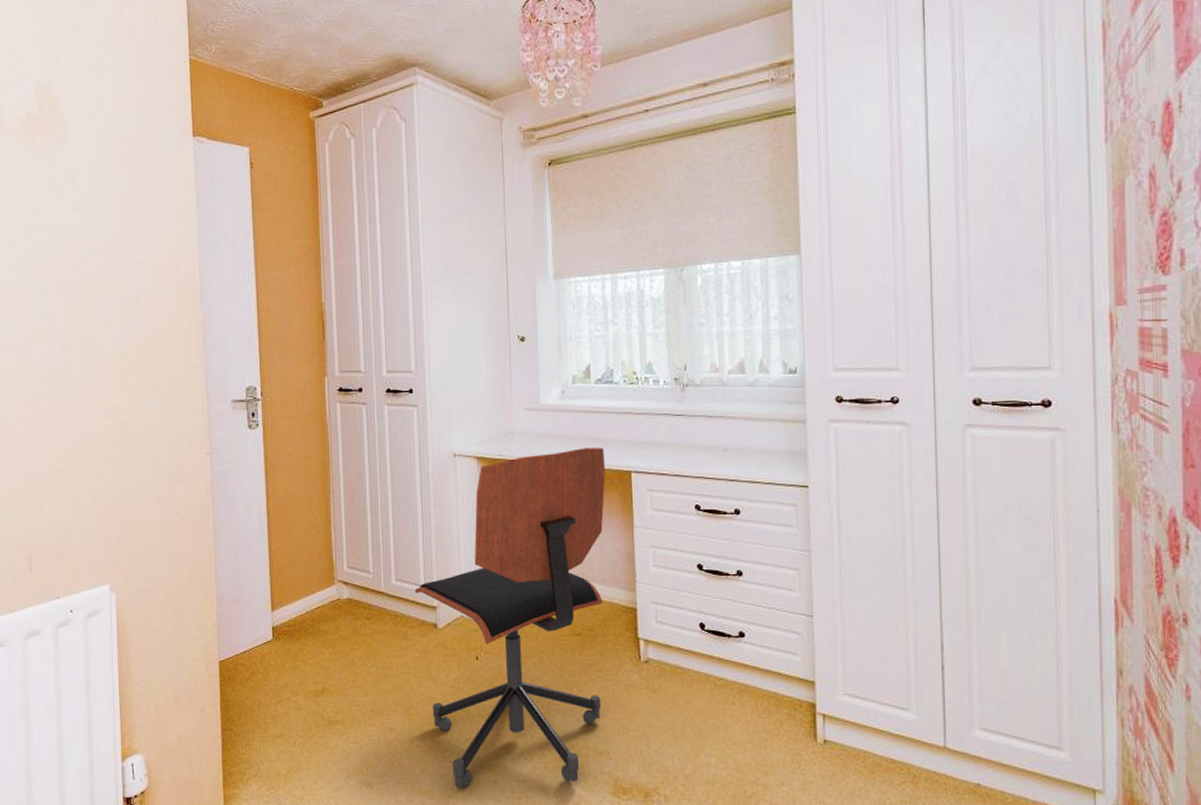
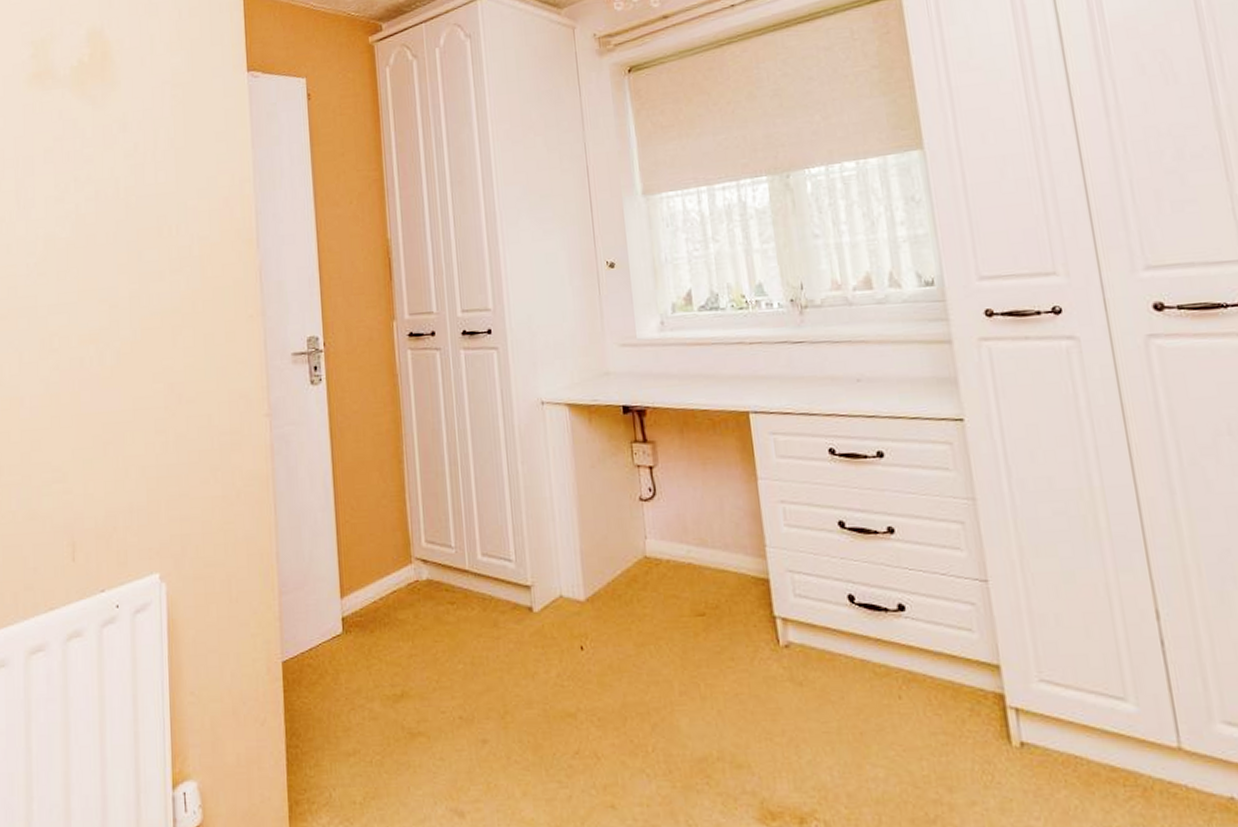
office chair: present [414,447,605,788] -> none [504,385,736,816]

